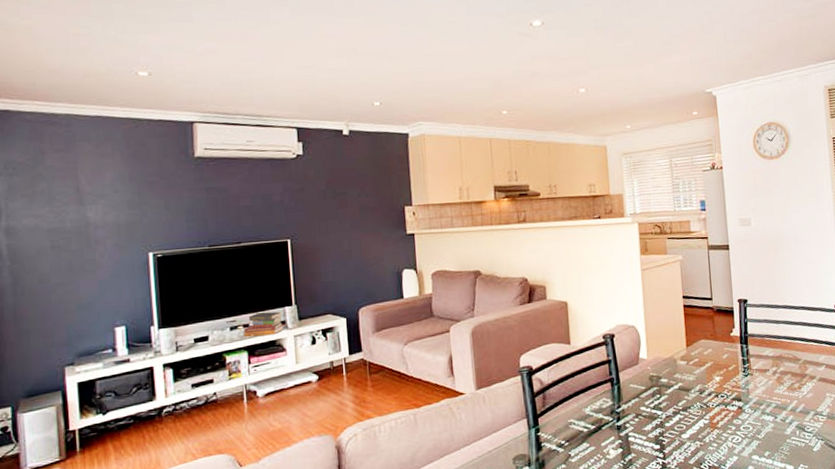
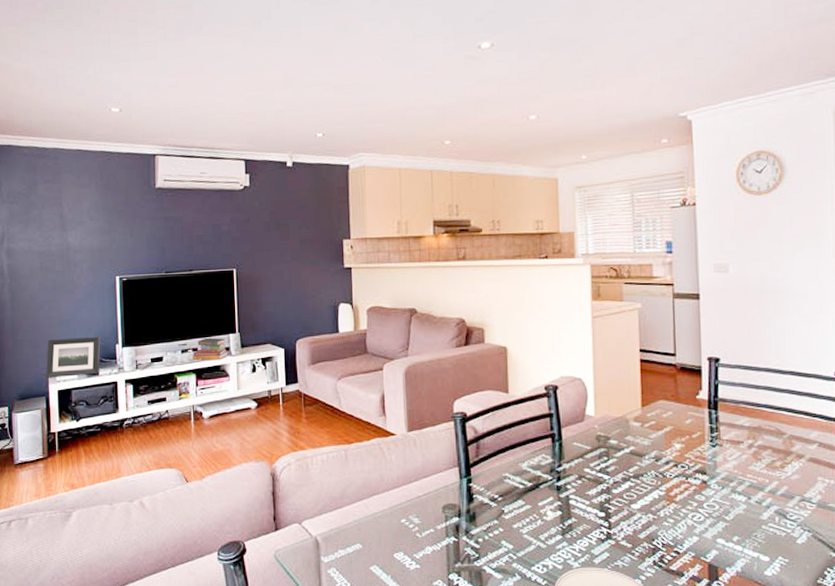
picture frame: none [61,319,131,370] -> present [45,337,101,378]

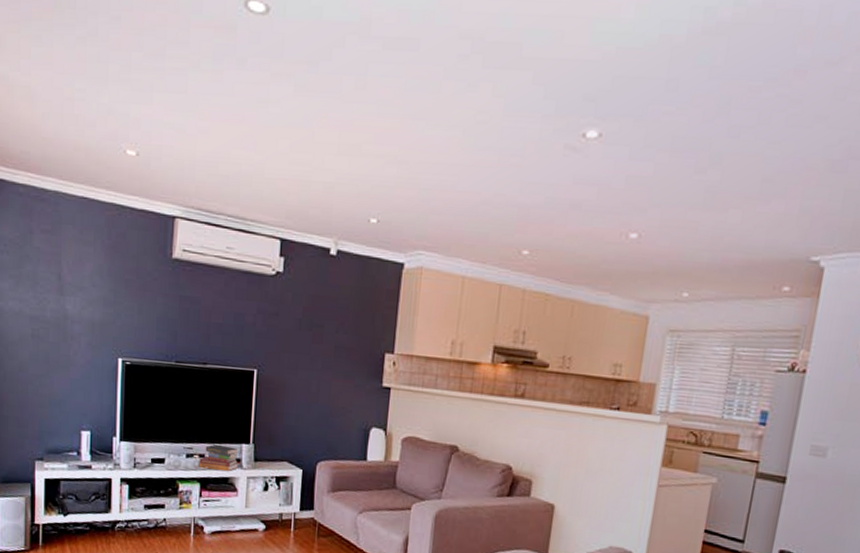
picture frame: present [45,337,101,378] -> none [32,420,96,468]

